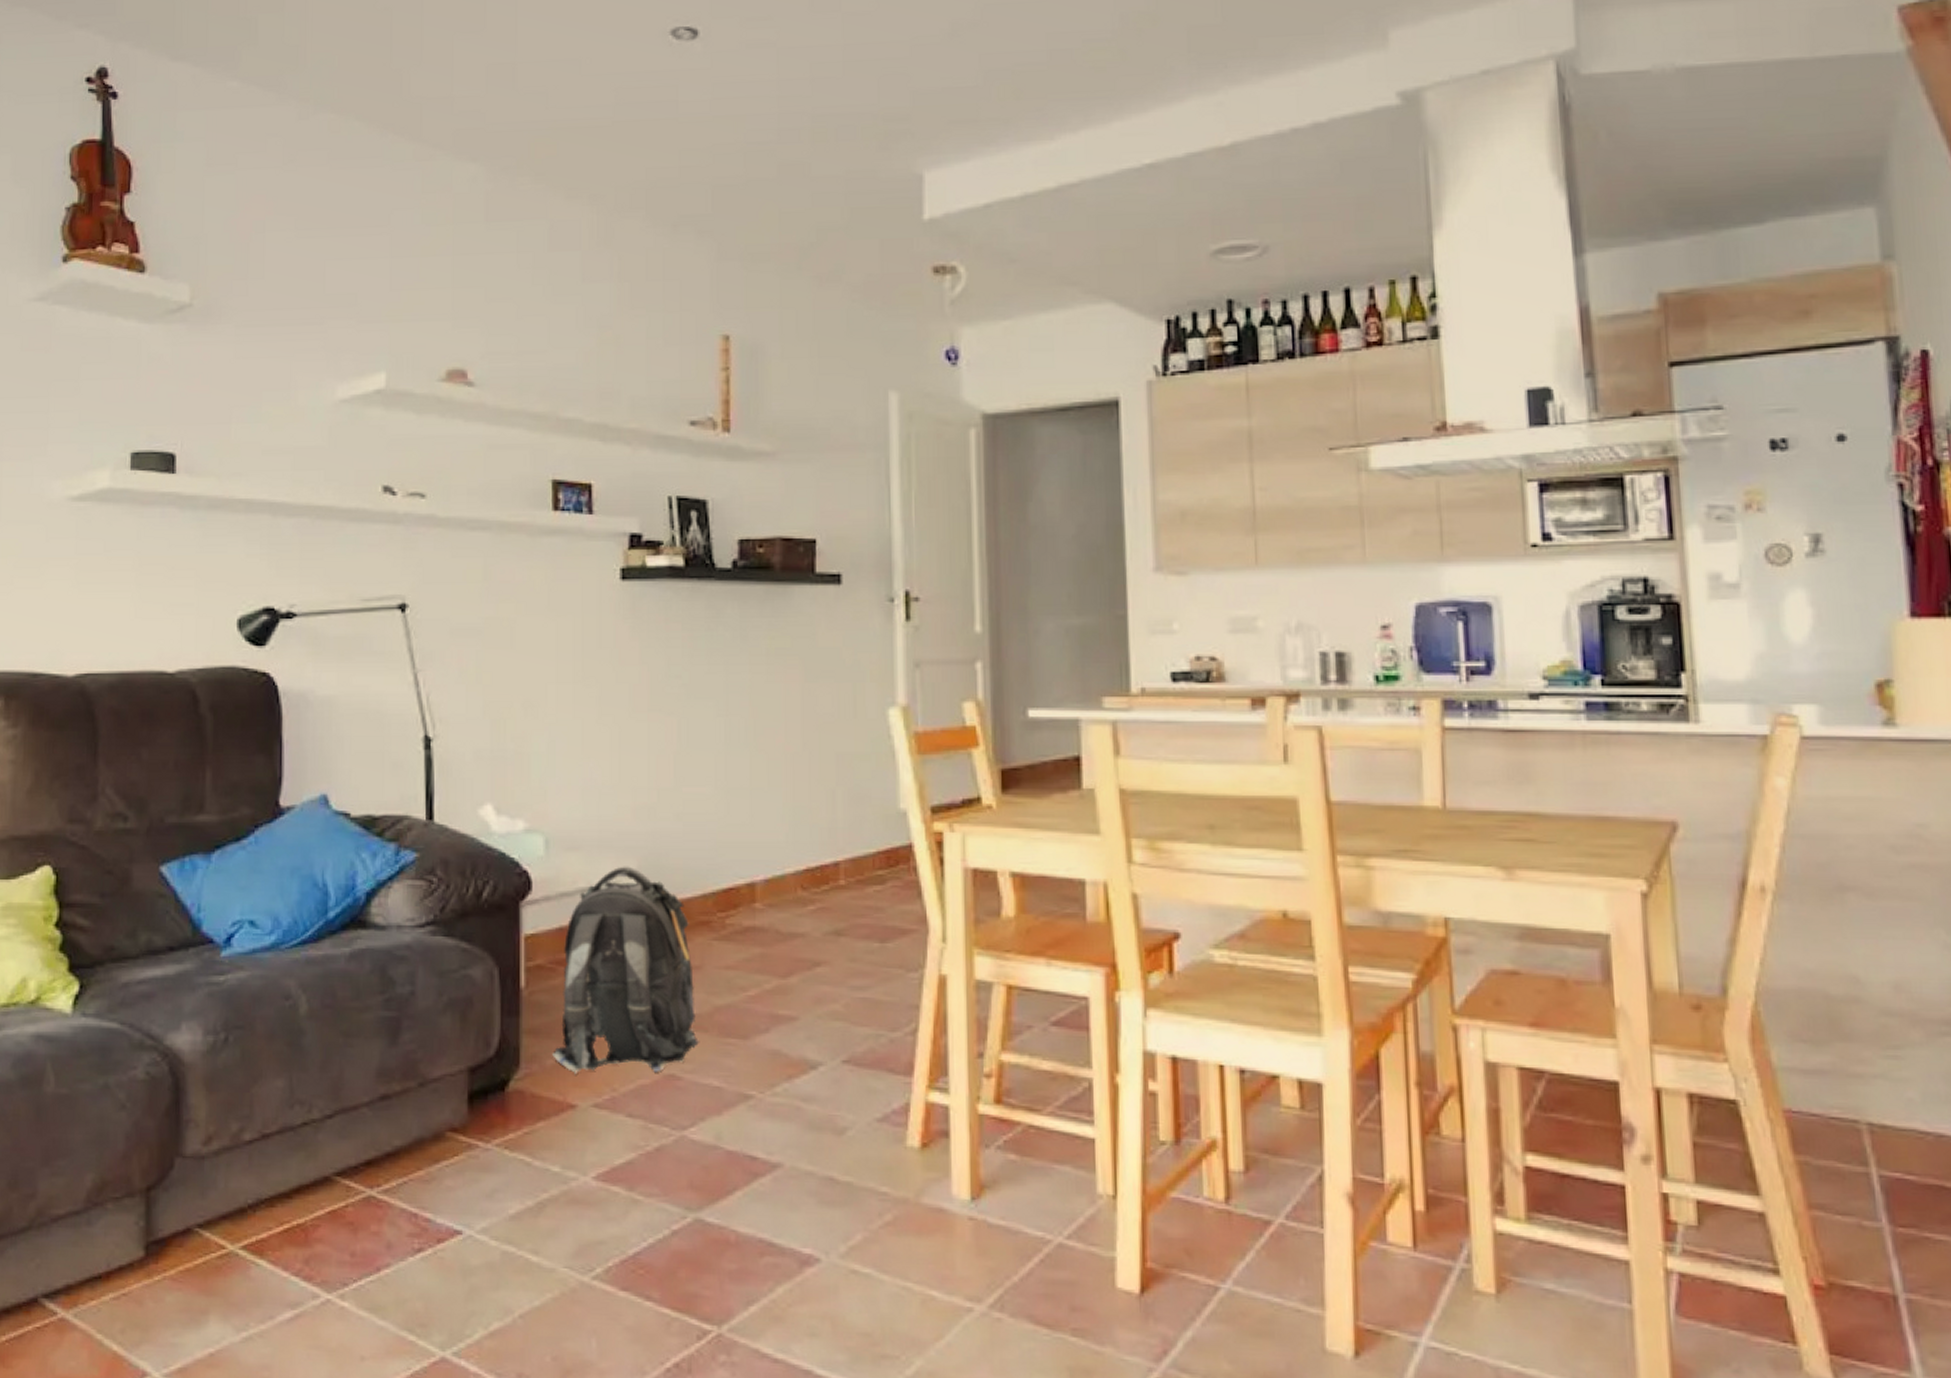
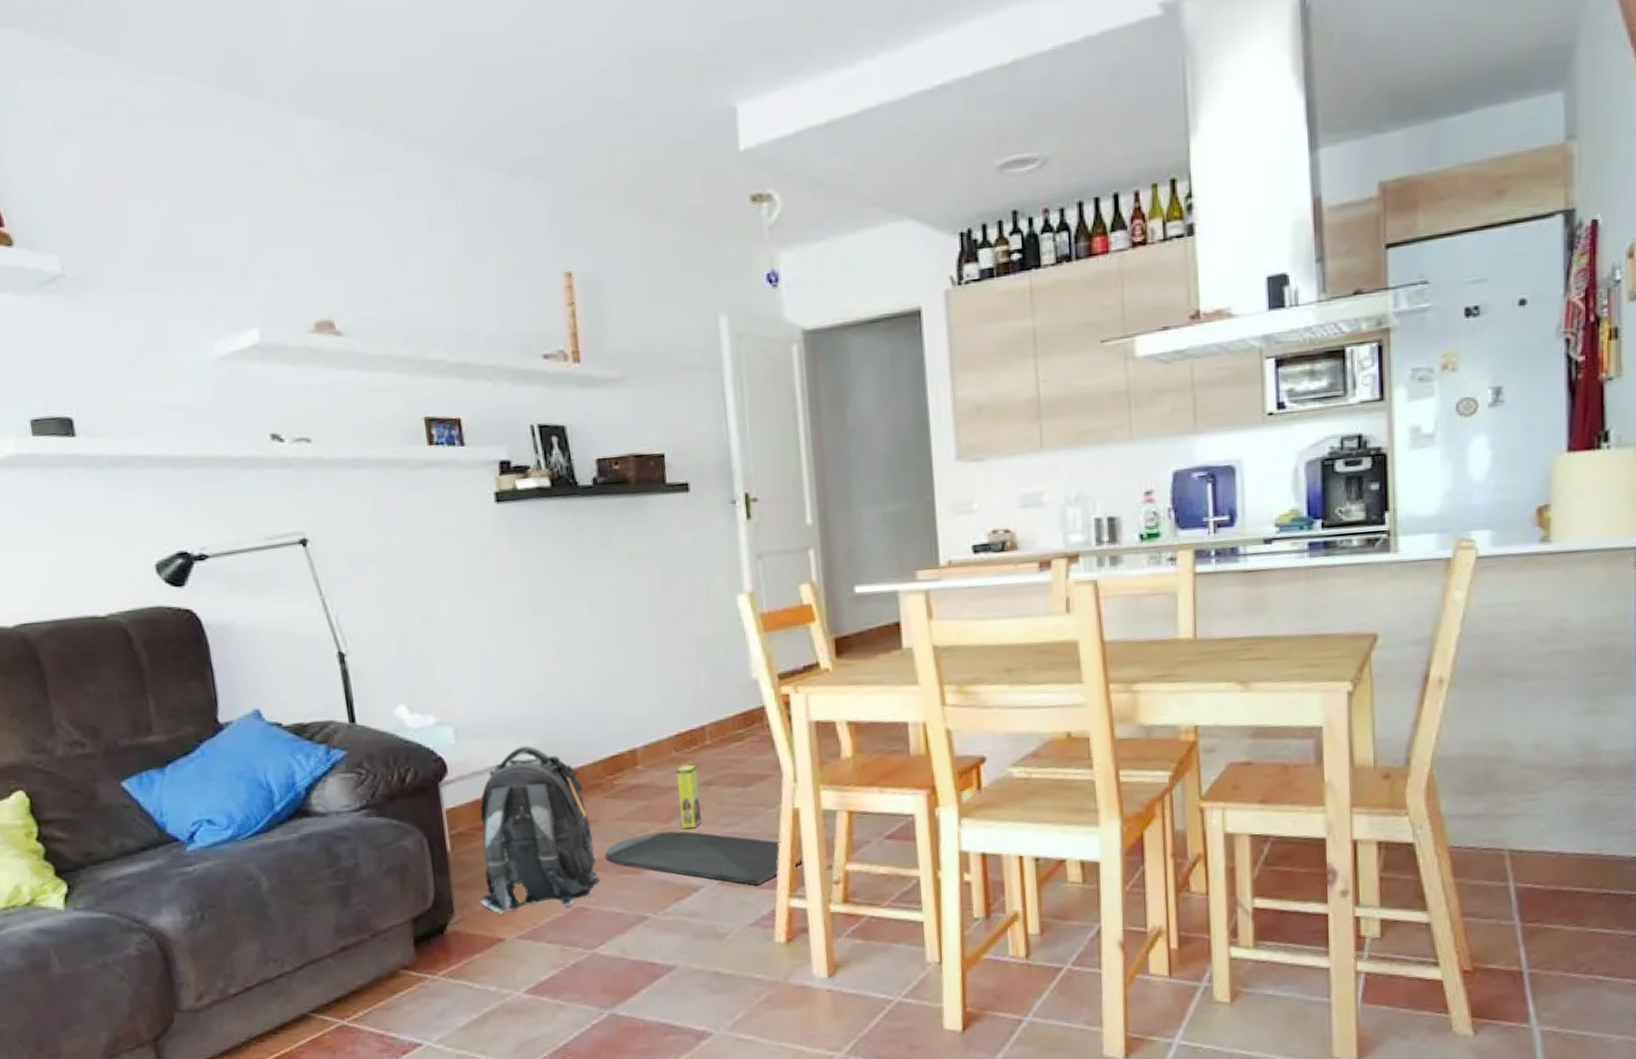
door mat: none [707,988,949,1069] -> present [605,831,804,886]
box: none [800,907,826,989] -> present [676,764,701,829]

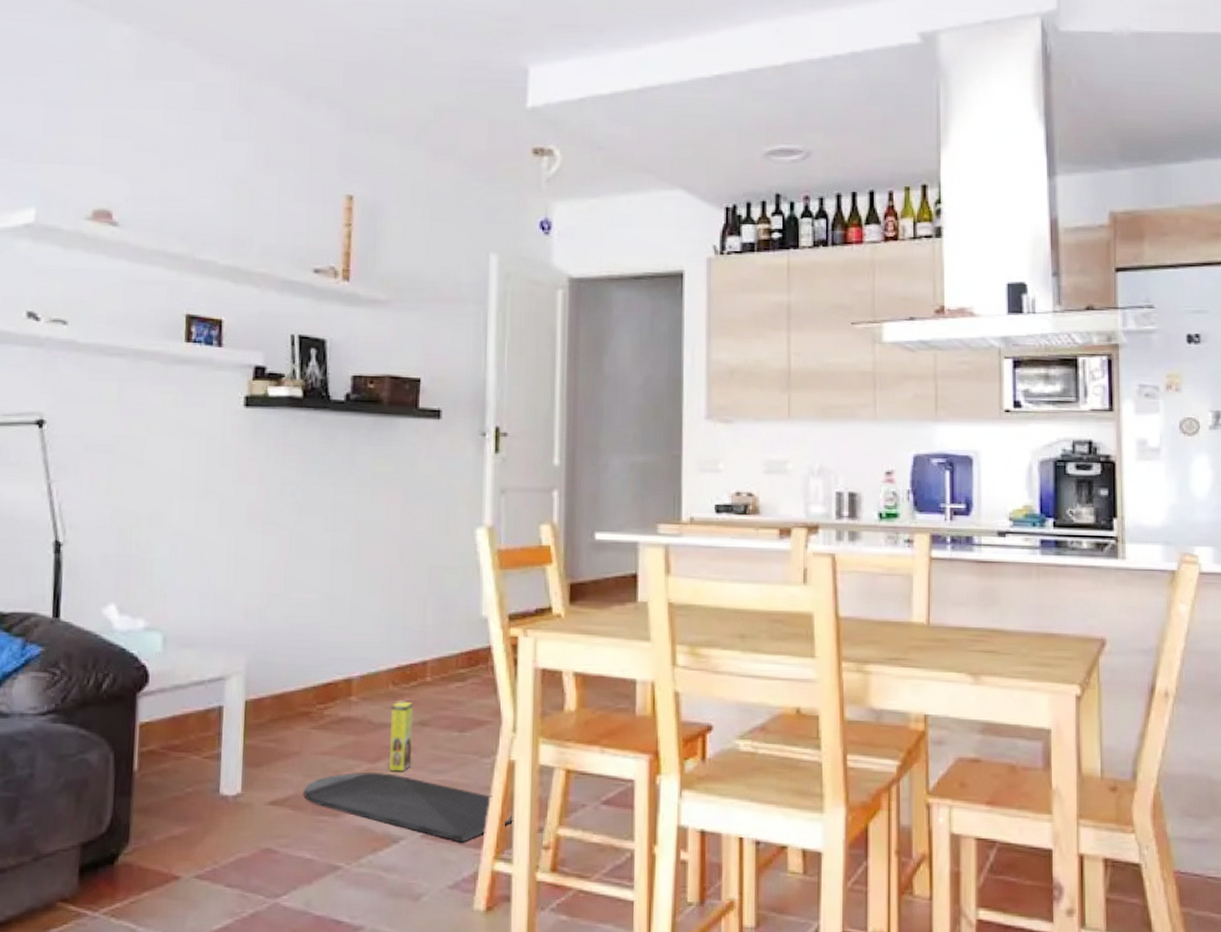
backpack: present [480,745,602,915] -> none [160,662,296,849]

